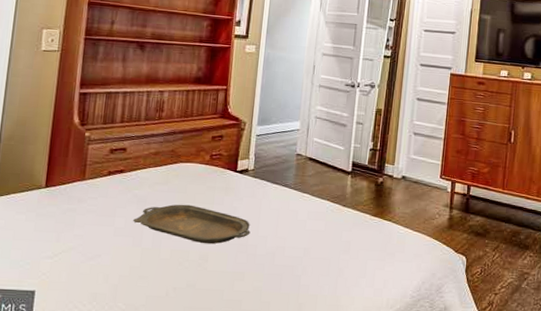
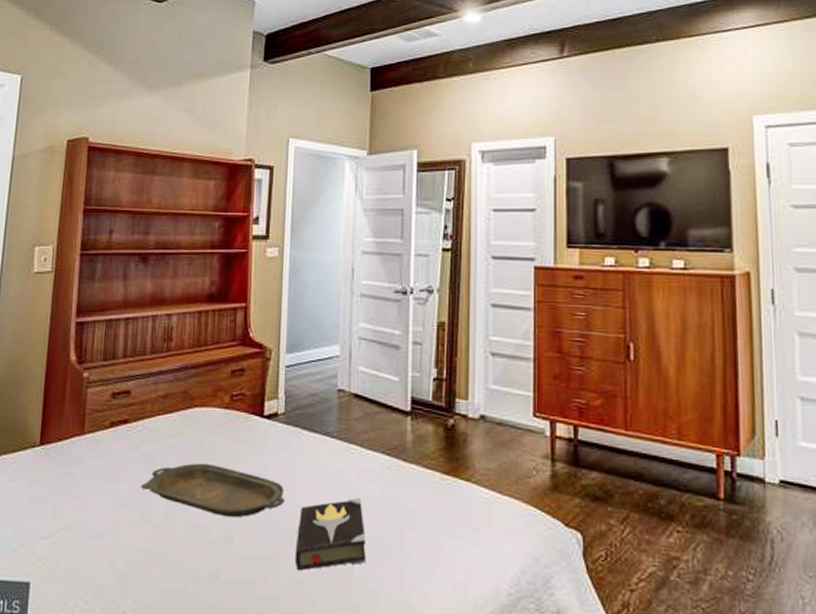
hardback book: none [255,231,311,281] -> present [294,498,367,570]

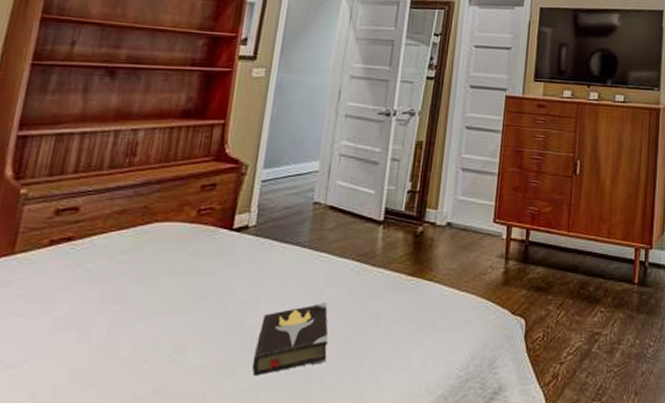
serving tray: present [140,463,285,518] -> none [80,278,248,331]

